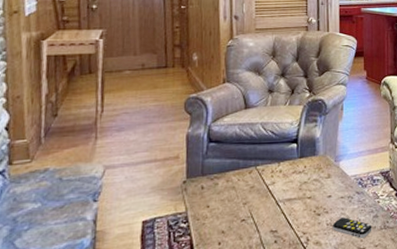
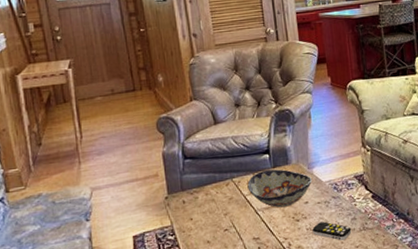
decorative bowl: none [271,159,338,200] -> present [247,169,313,208]

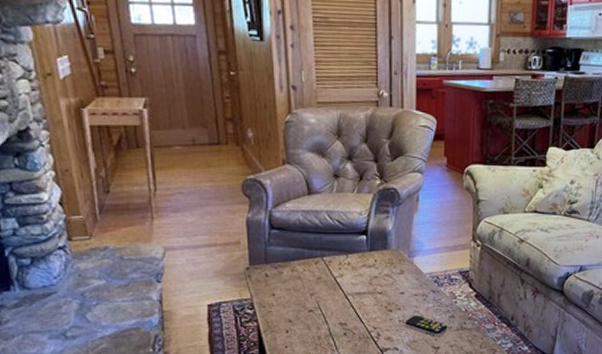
decorative bowl: present [247,169,313,208] -> none [339,252,412,295]

